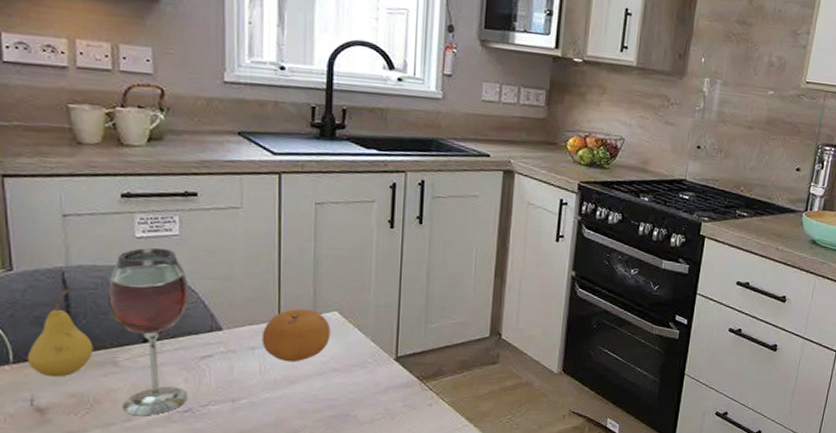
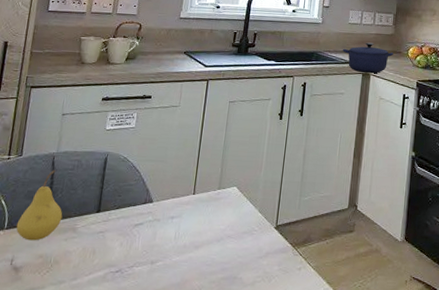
wineglass: present [107,247,189,416] -> none [73,137,135,275]
fruit: present [261,309,331,362] -> none [179,185,230,230]
cooking pot: none [475,128,546,171] -> present [343,42,394,74]

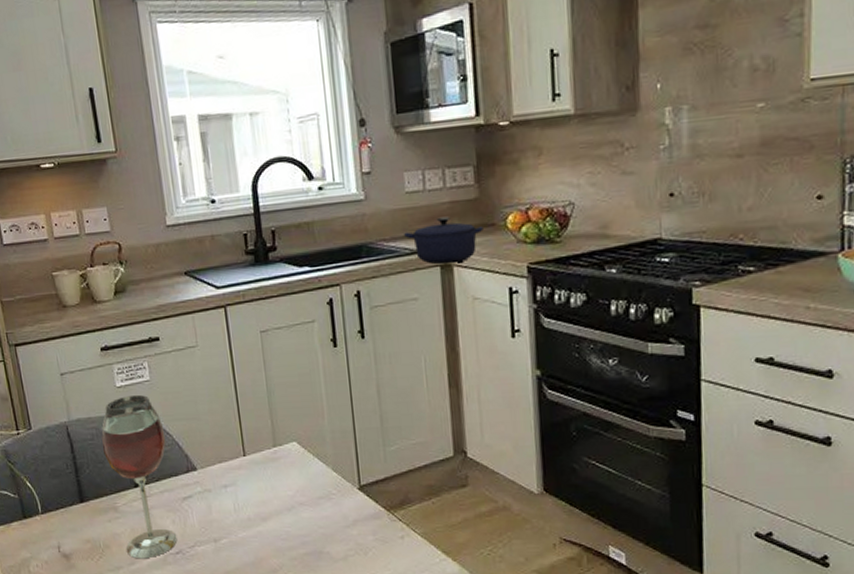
fruit: present [16,170,63,241] -> none [50,442,98,525]
wineglass: none [73,137,135,275] -> present [101,394,178,559]

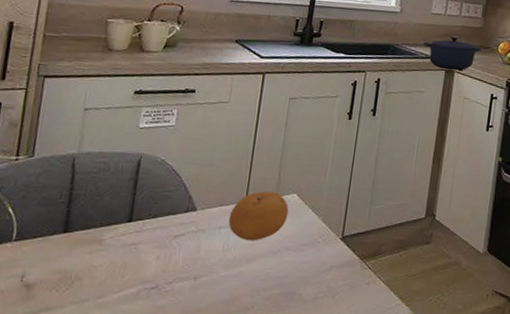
wineglass: present [101,394,178,559] -> none [99,136,175,293]
fruit: none [231,442,293,498] -> present [228,191,289,241]

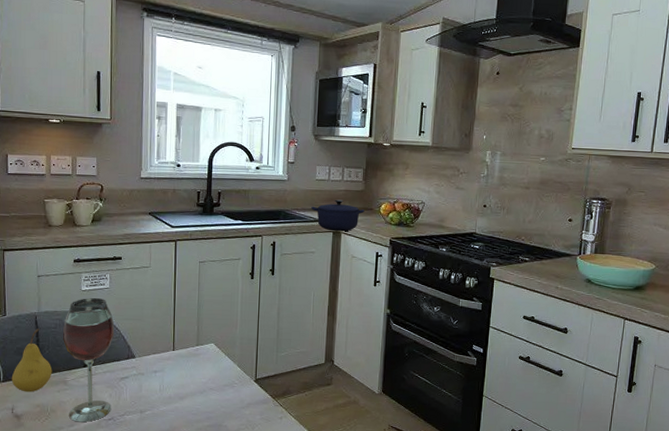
fruit: none [27,173,86,254] -> present [11,329,53,392]
wineglass: none [99,136,175,293] -> present [62,297,115,423]
fruit: present [228,191,289,241] -> none [161,342,209,383]

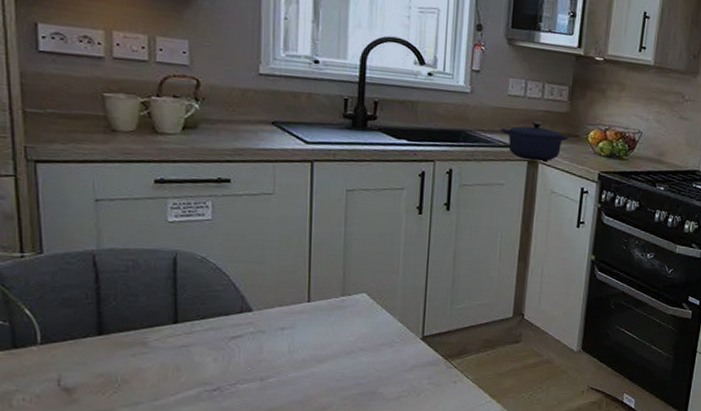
fruit: present [11,329,53,392] -> none [55,272,123,358]
wineglass: present [62,297,115,423] -> none [138,231,221,395]

